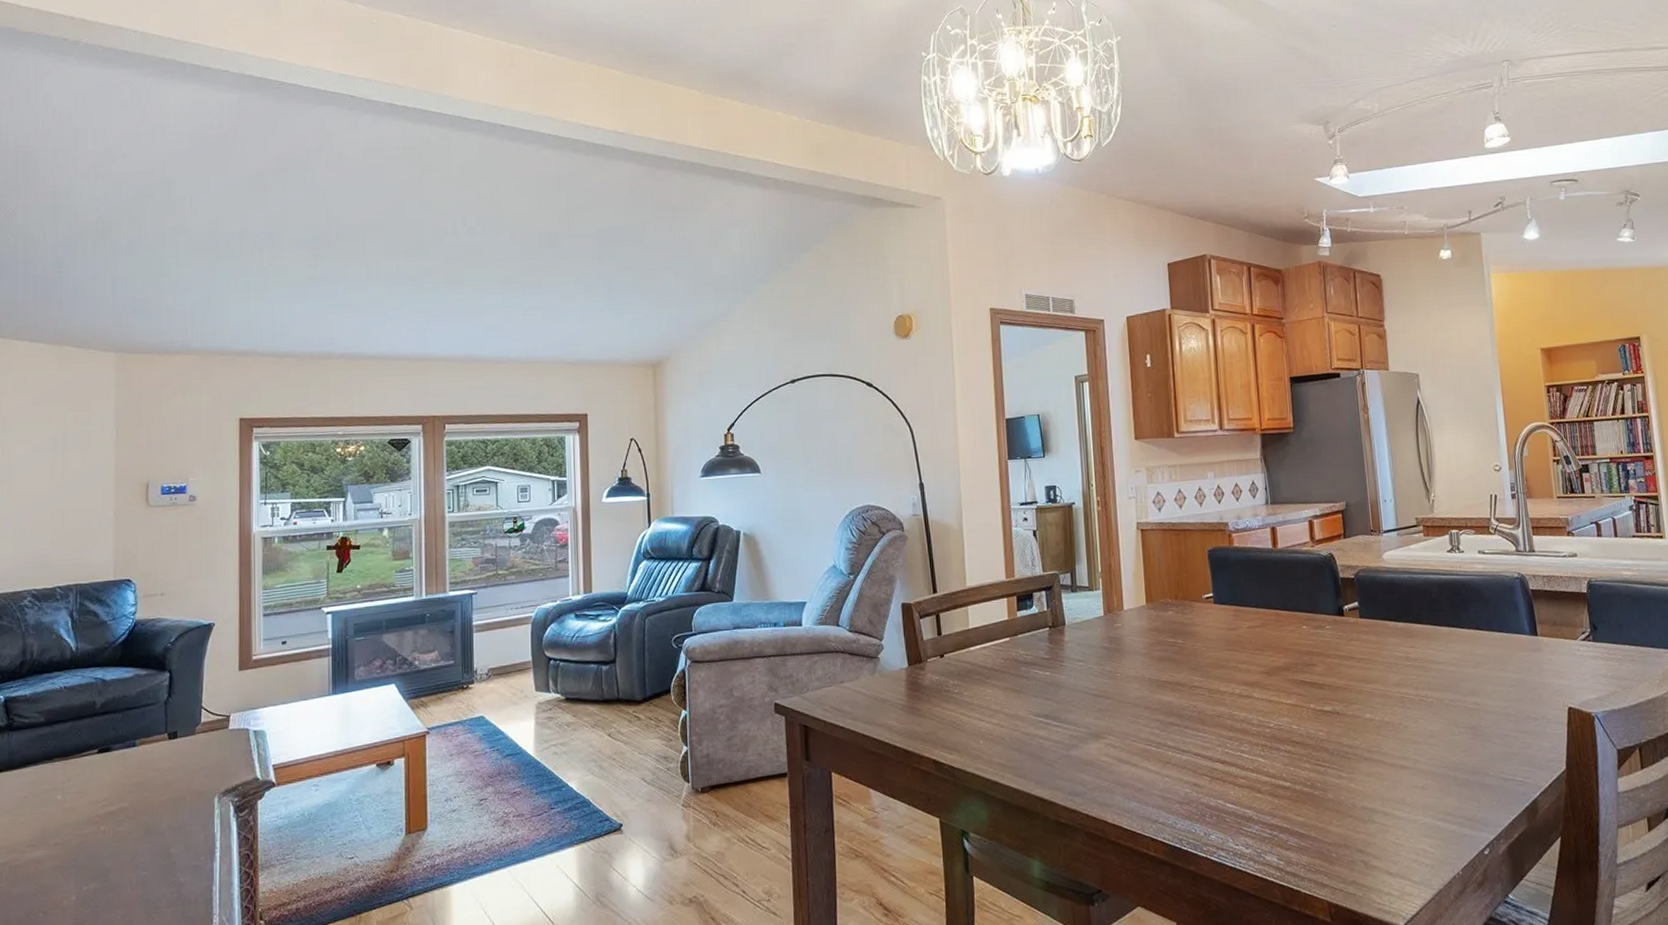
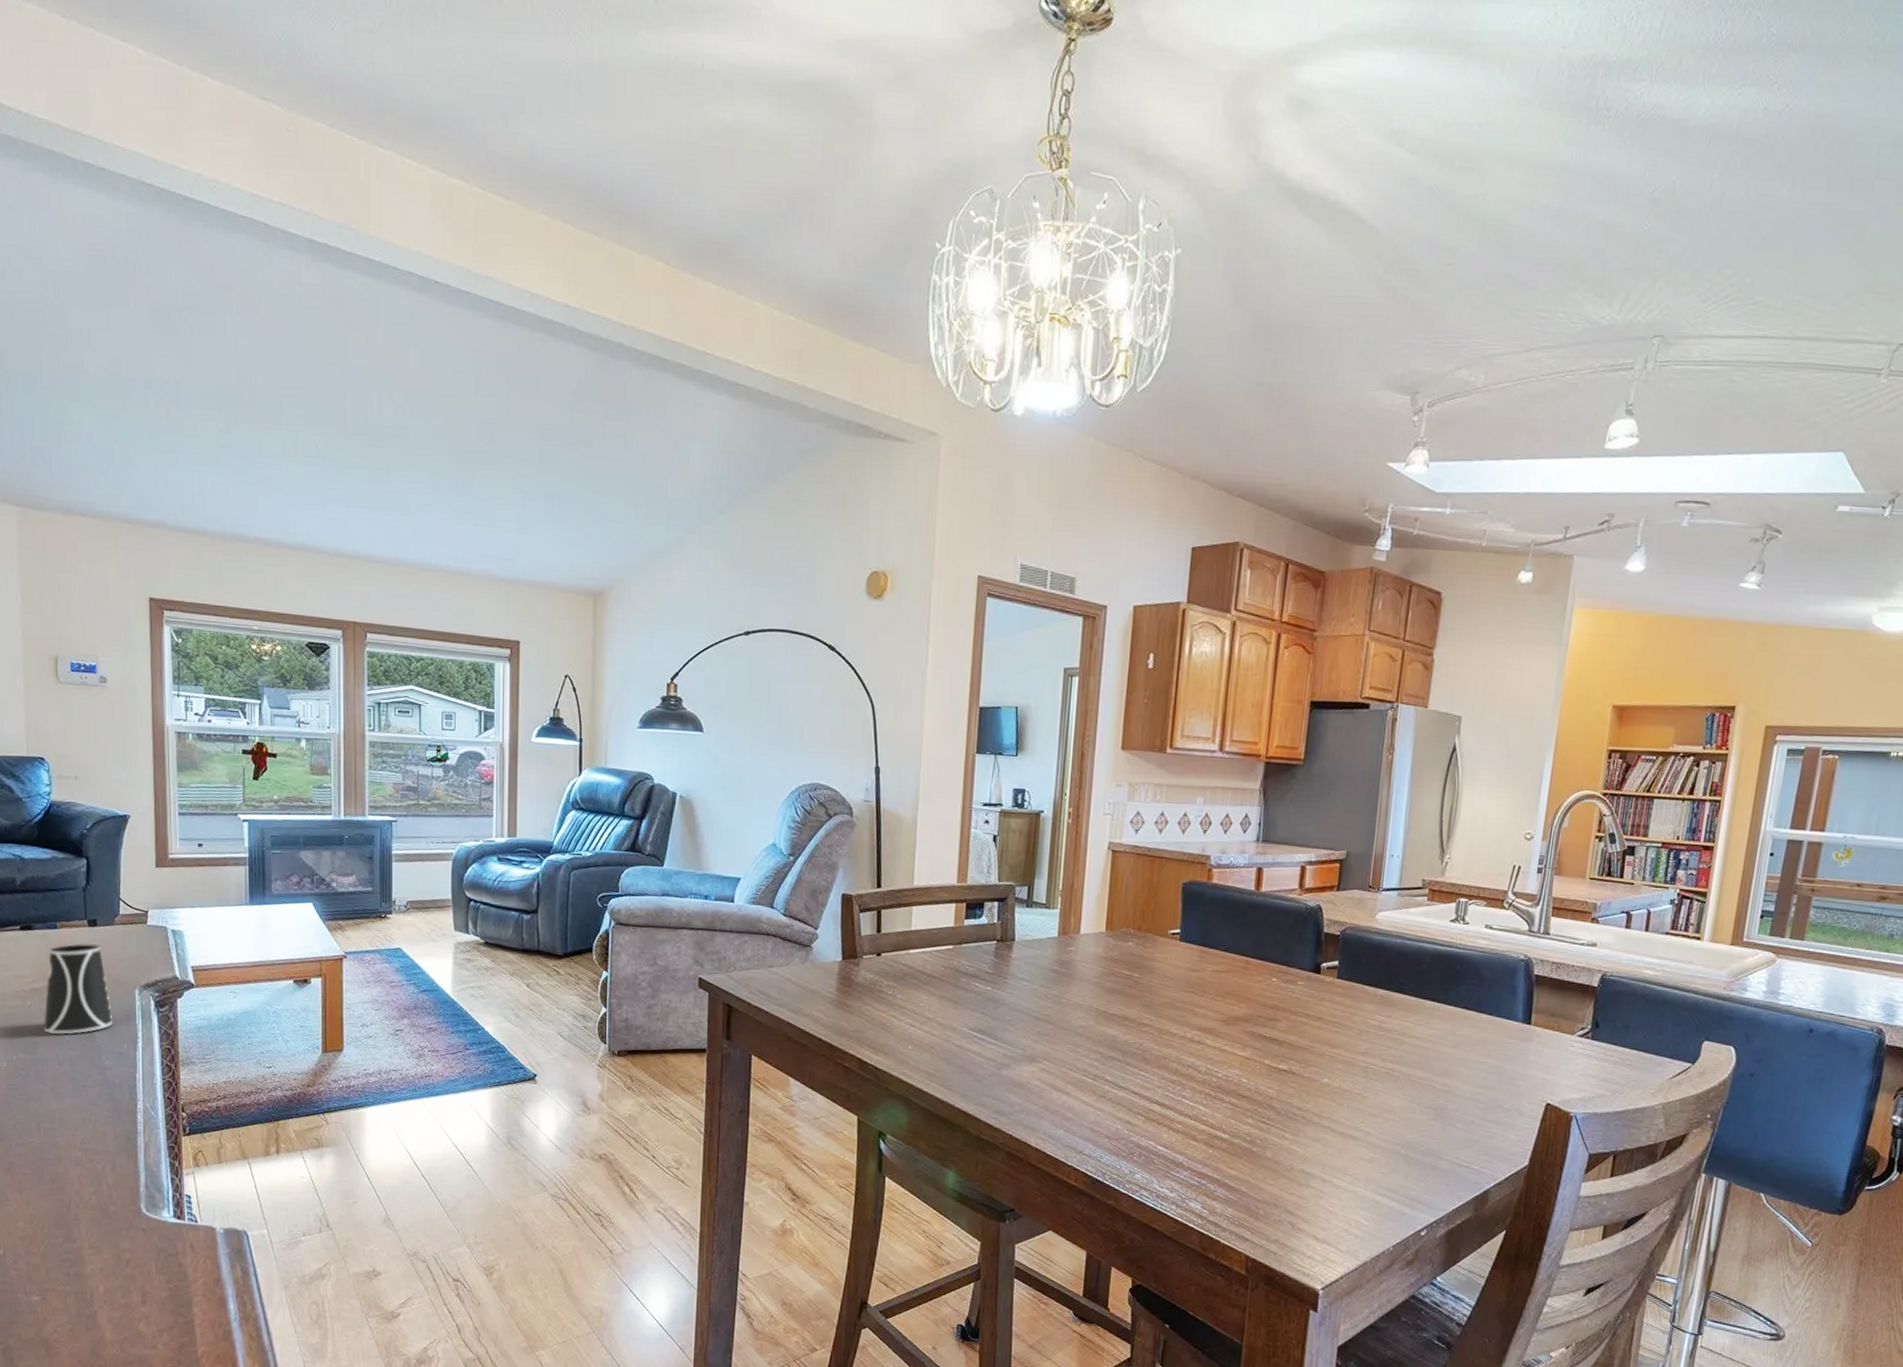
cup: none [118,757,190,857] -> present [44,943,112,1035]

